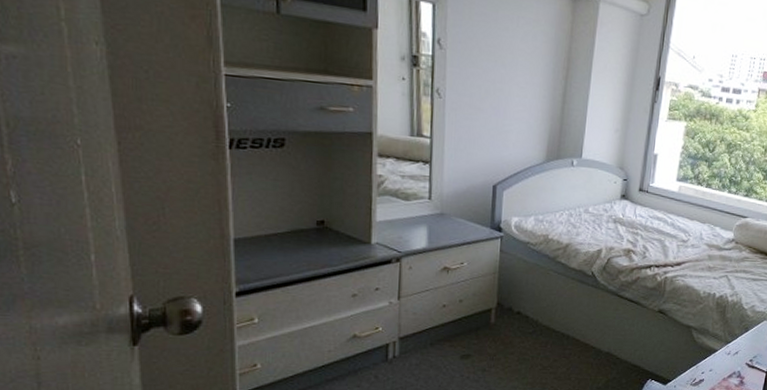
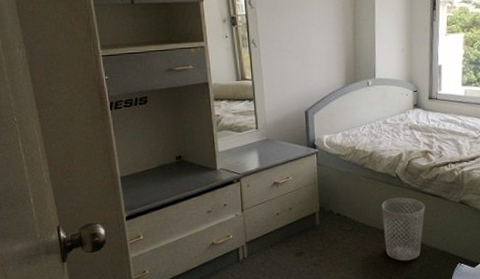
wastebasket: none [569,299,620,373] -> present [381,197,425,261]

